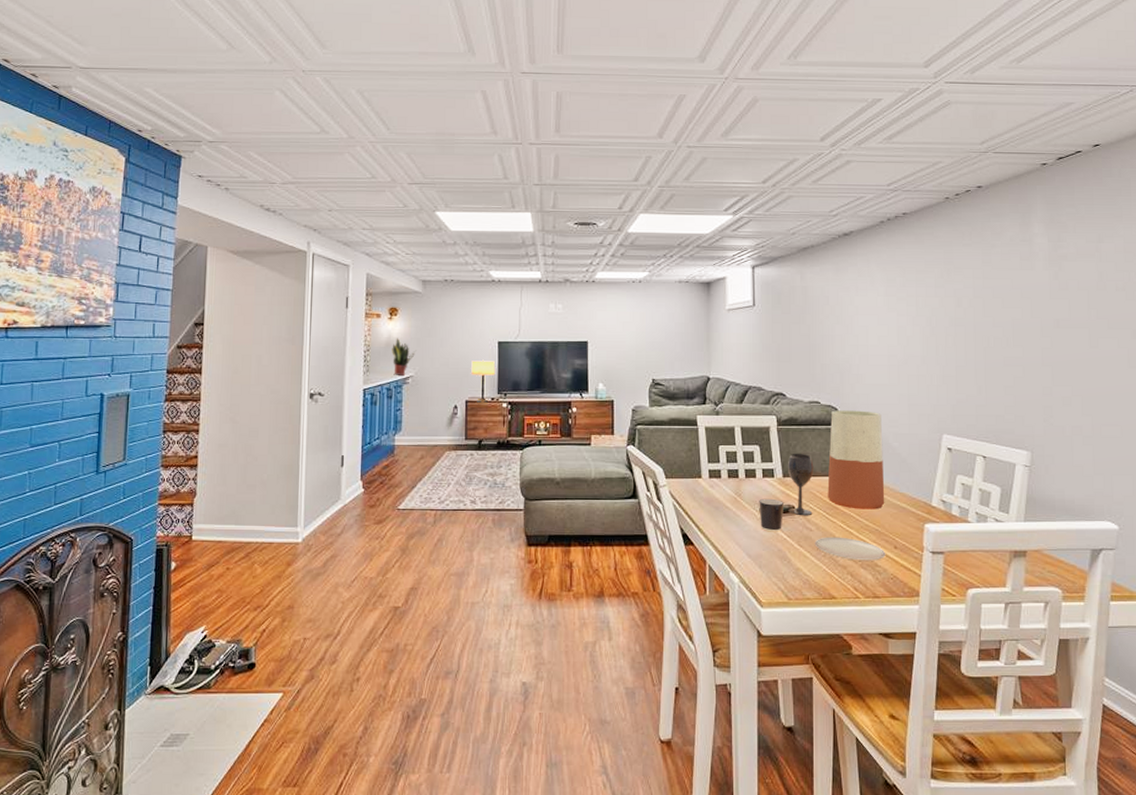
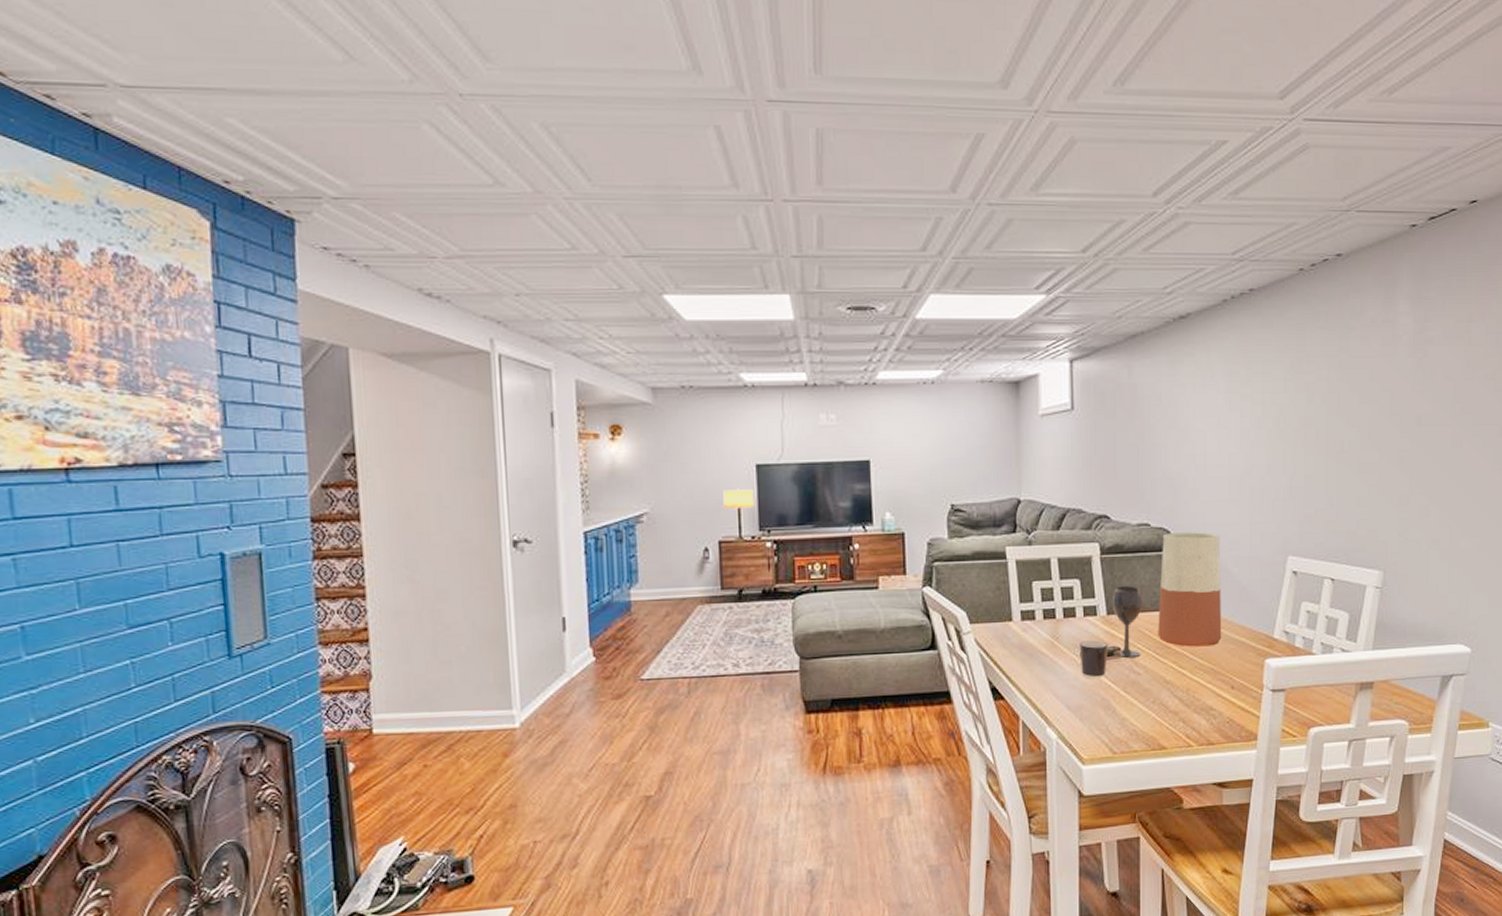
potted plant: present [392,337,416,375] -> none [617,463,650,513]
plate: present [814,537,886,561] -> none [1143,679,1222,706]

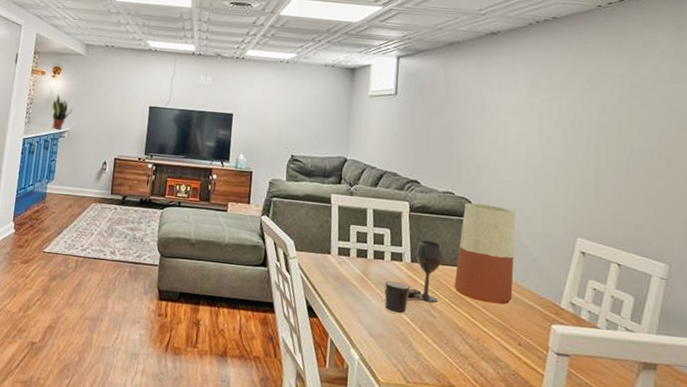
potted plant: none [617,463,650,513] -> present [52,94,74,129]
table lamp: present [723,489,754,544] -> none [122,123,145,163]

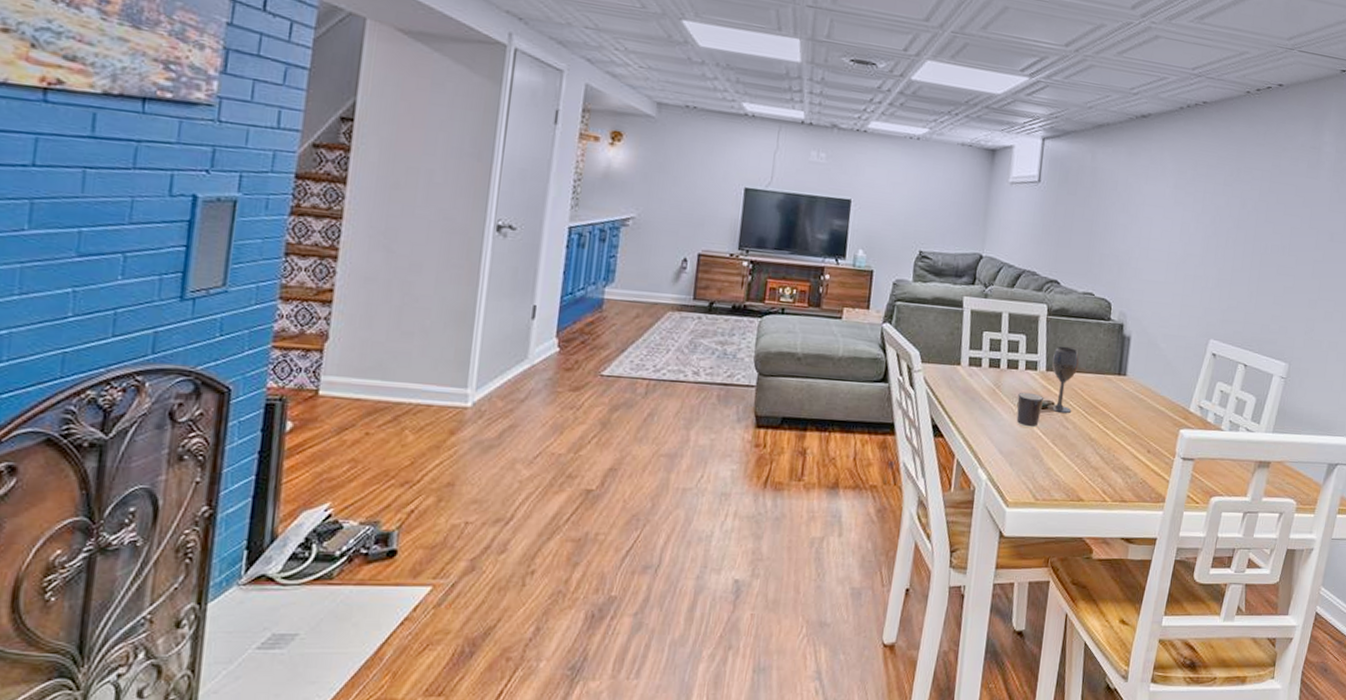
potted plant: present [52,94,74,129] -> none [610,168,642,216]
vase: present [454,202,516,304] -> none [1089,304,1154,411]

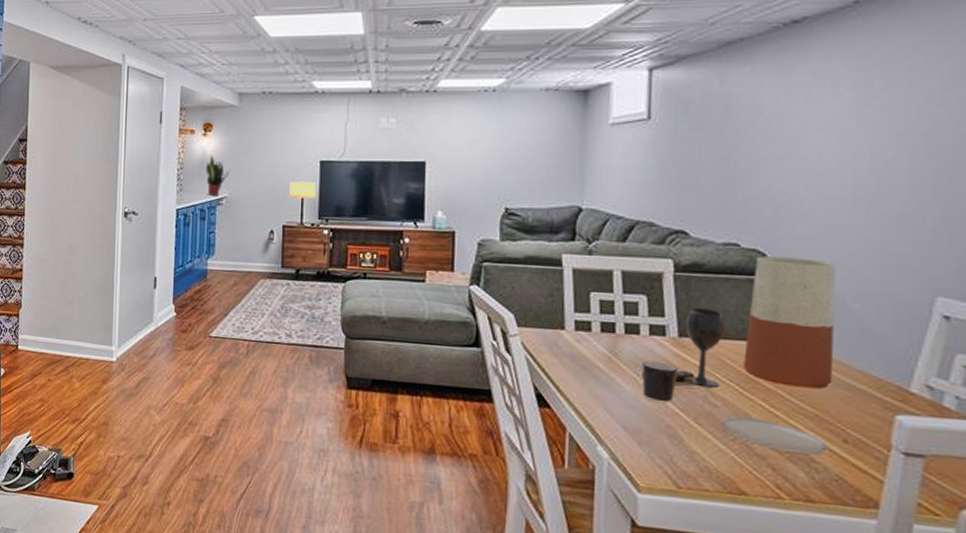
potted plant: none [610,168,642,216] -> present [205,155,231,196]
table lamp: none [708,208,738,260] -> present [289,182,316,230]
plate: none [1069,436,1139,464] -> present [720,416,829,455]
vase: none [1089,304,1154,411] -> present [743,256,836,389]

